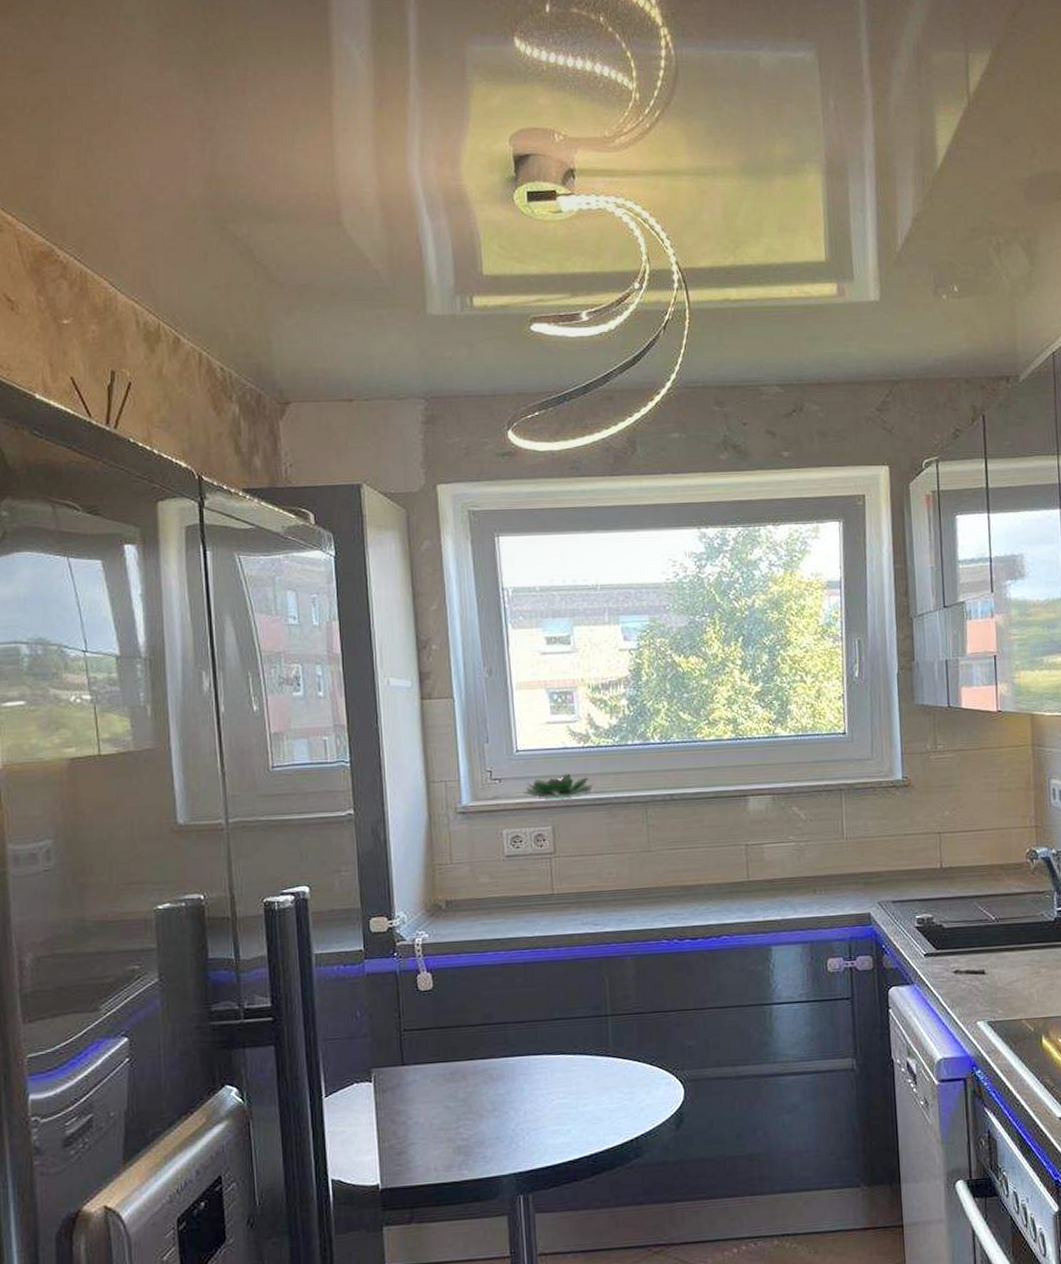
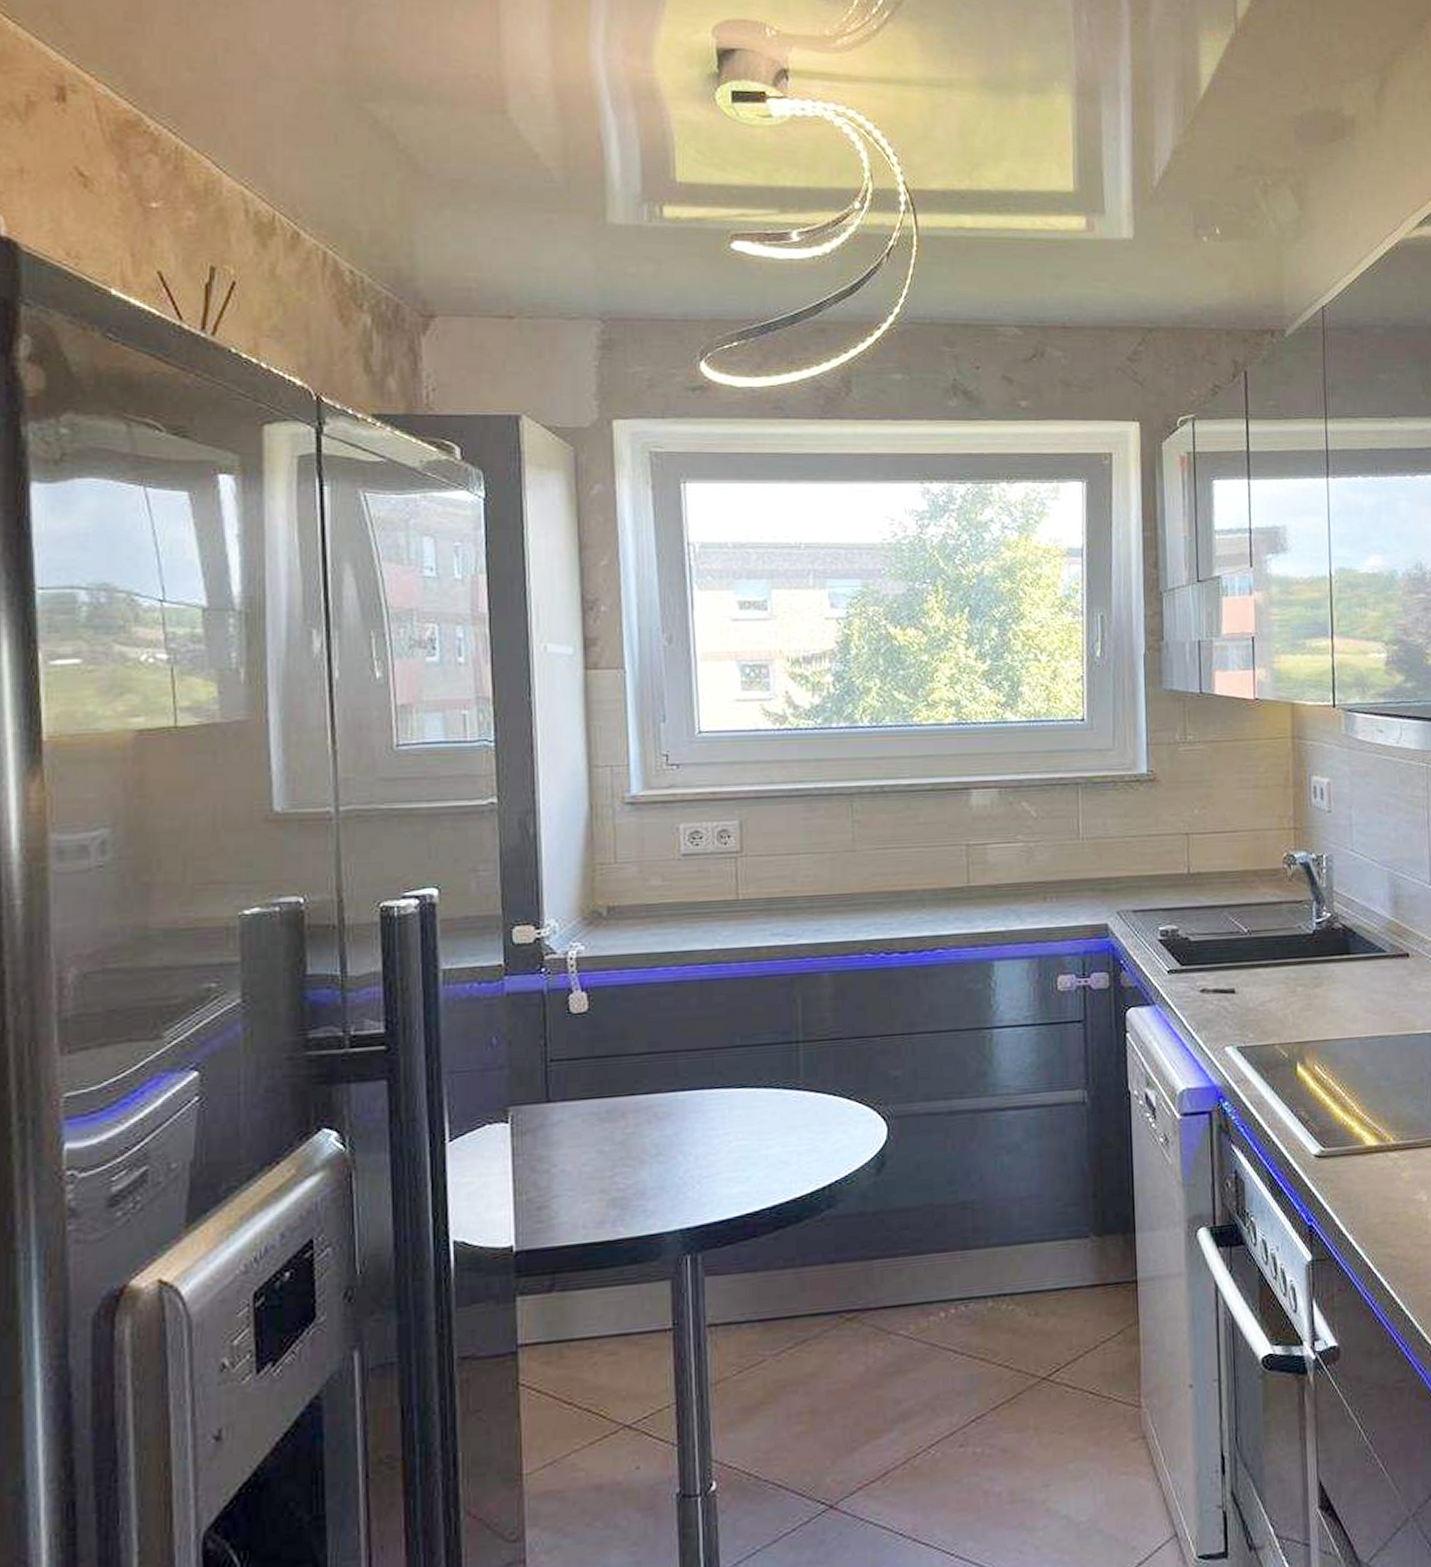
succulent plant: present [523,775,594,799] -> none [706,762,790,789]

